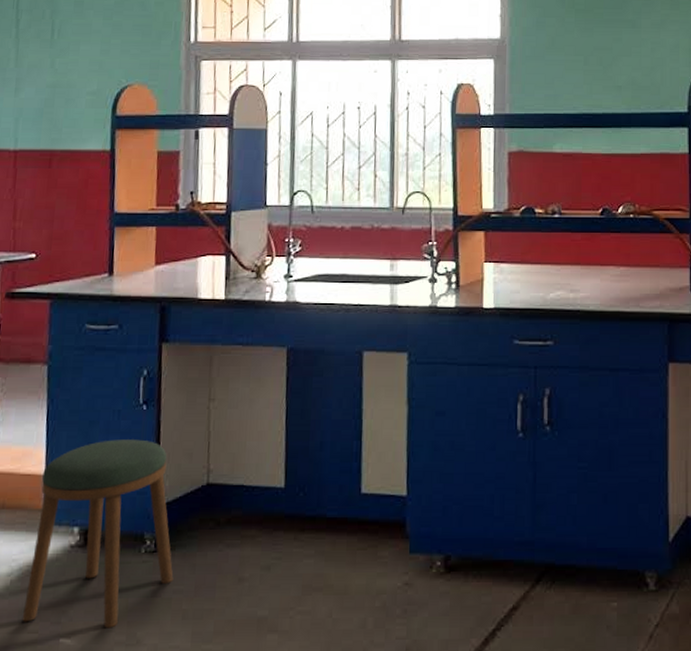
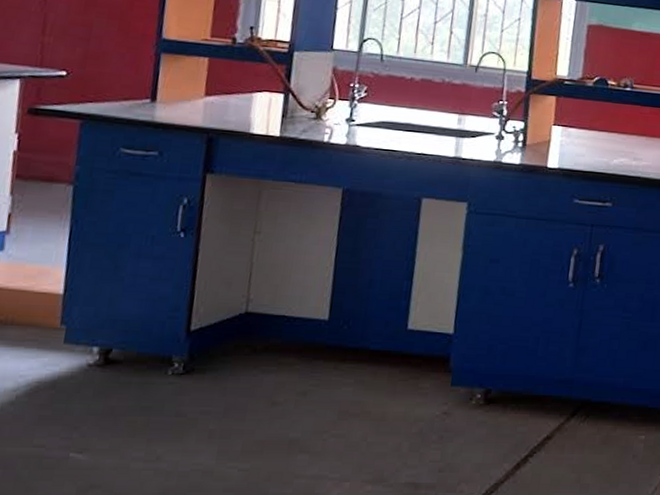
stool: present [22,439,174,628] -> none [27,264,204,445]

